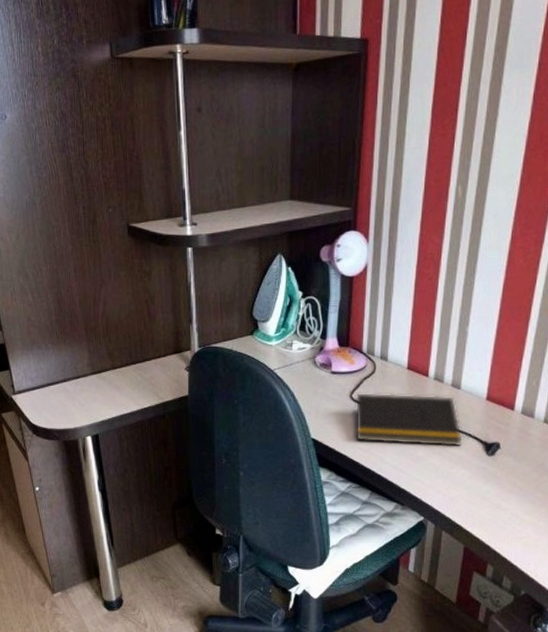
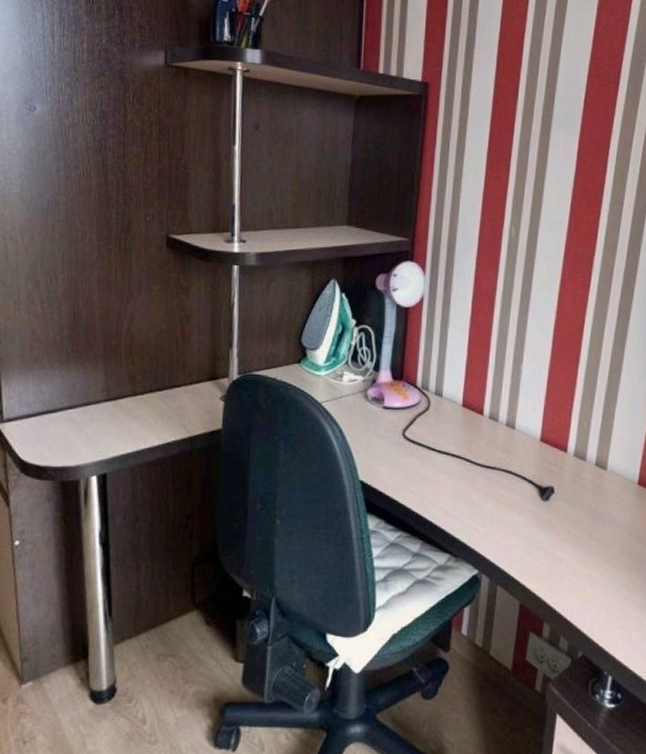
notepad: present [354,392,463,447] -> none [406,430,518,491]

